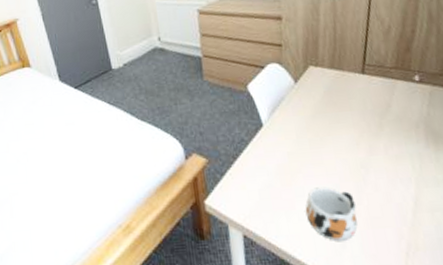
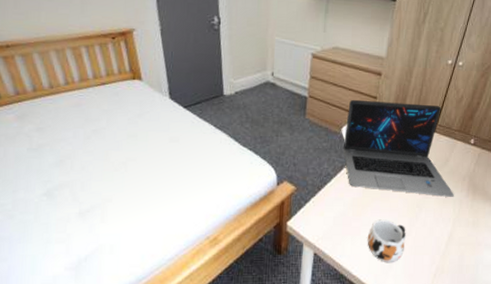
laptop: none [250,42,409,152] -> present [343,99,454,197]

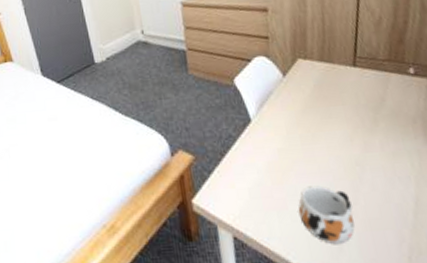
laptop: present [343,99,454,197] -> none [236,34,407,149]

